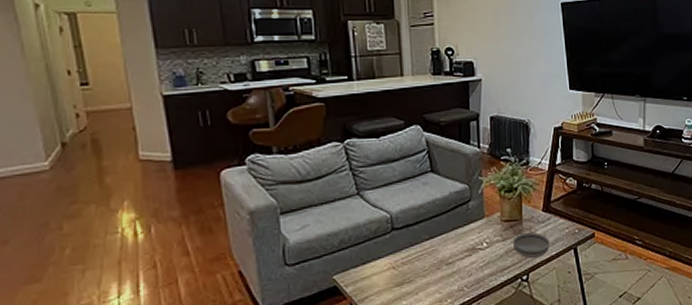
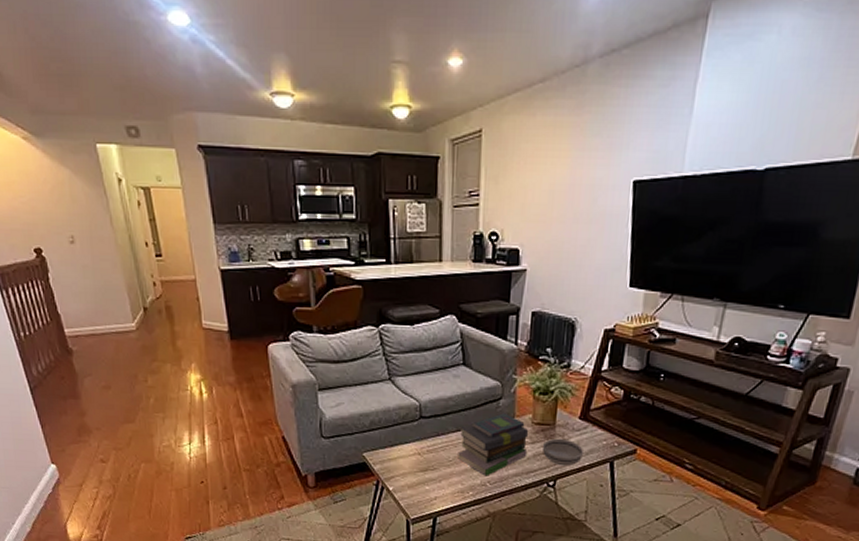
books: none [433,214,500,281] -> present [458,413,529,476]

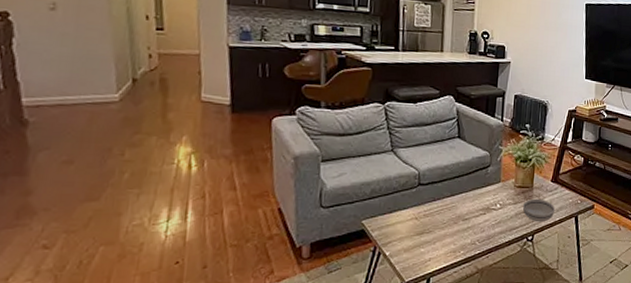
books: present [458,413,529,476] -> none [451,179,512,236]

